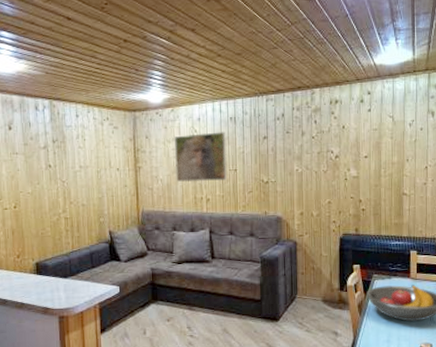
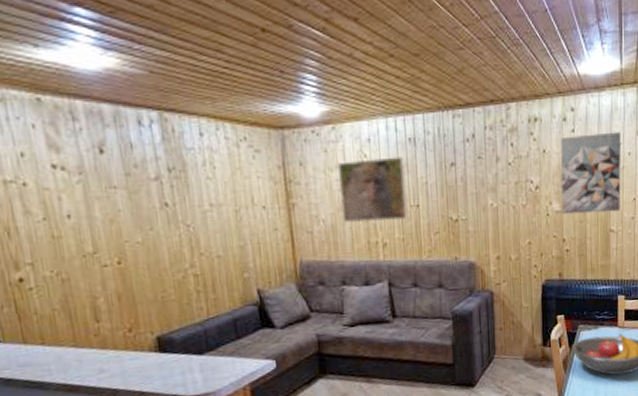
wall art: none [358,111,414,179] -> present [560,132,622,215]

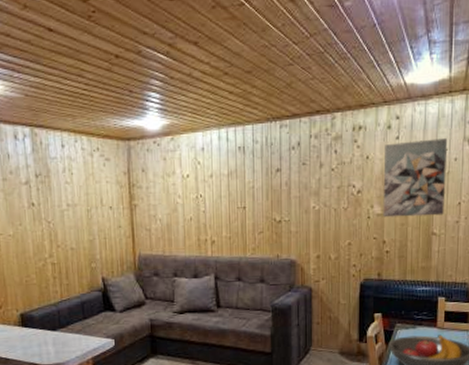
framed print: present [338,157,407,223] -> none [174,163,235,223]

